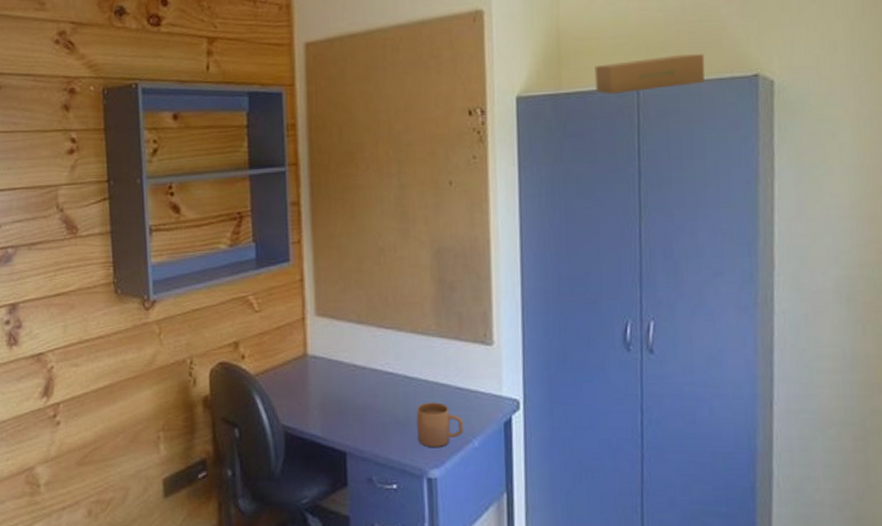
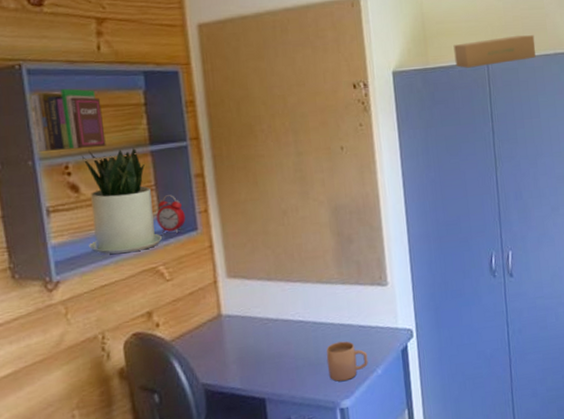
books: none [143,108,208,170] -> present [30,88,106,152]
planter: none [184,170,255,279] -> present [81,147,163,254]
alarm clock: none [249,222,278,263] -> present [156,195,186,233]

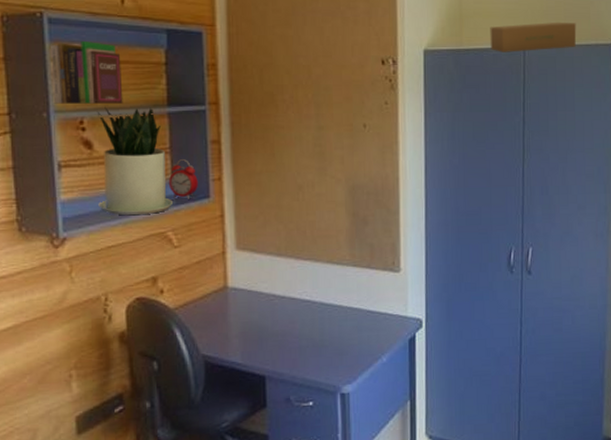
mug: present [326,341,368,382] -> none [331,325,374,366]

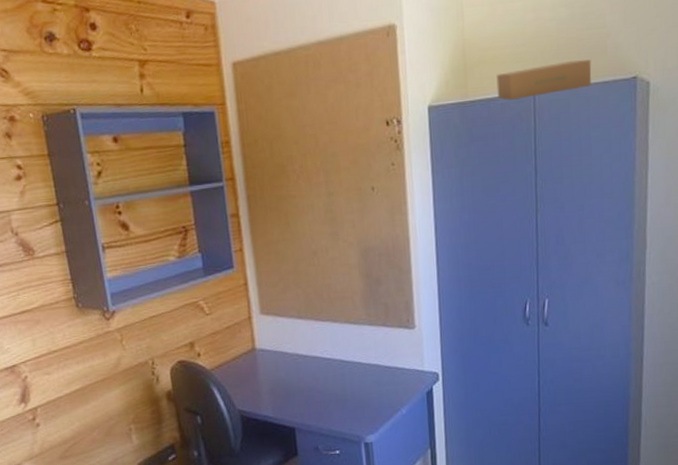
books: present [49,40,123,104] -> none [84,131,151,192]
planter: present [97,106,174,216] -> none [129,188,202,289]
alarm clock: present [168,159,198,199] -> none [196,234,223,270]

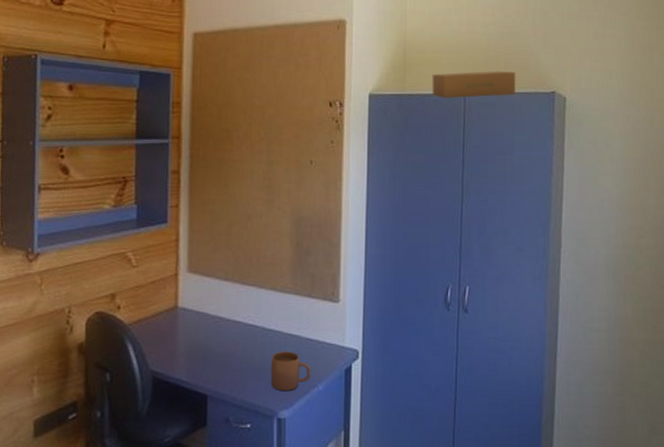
mug: none [352,380,393,418] -> present [270,351,311,391]

